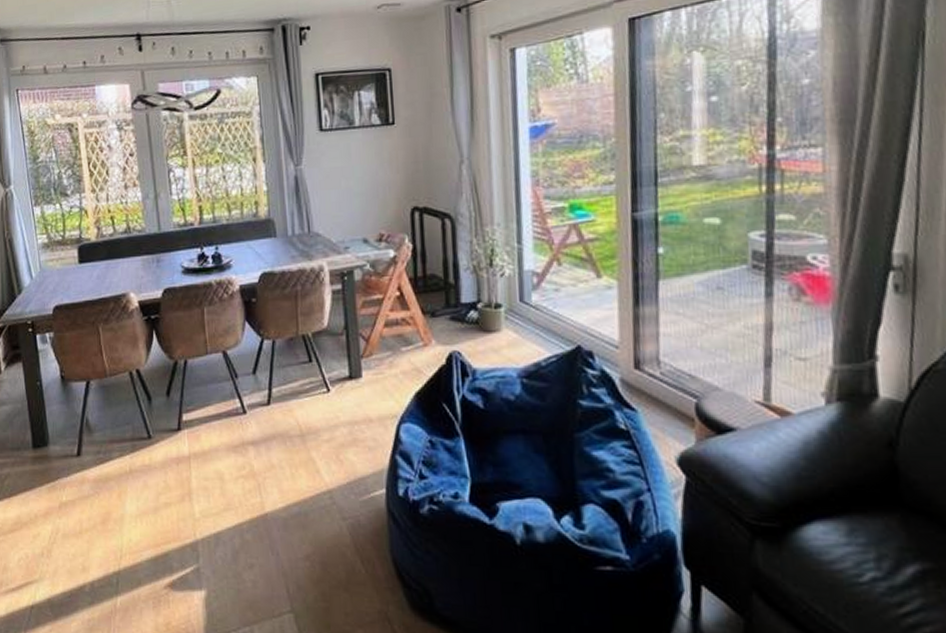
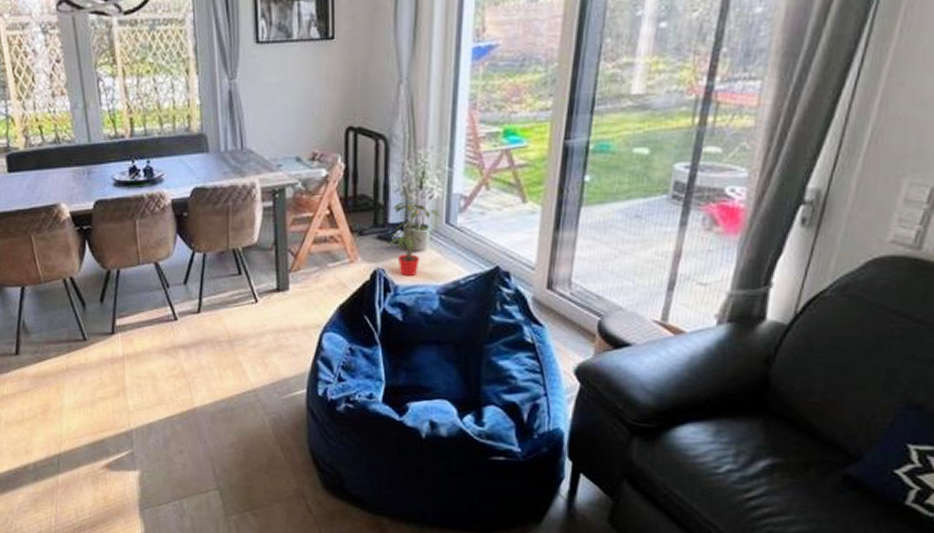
potted plant: none [462,281,516,360] -> present [388,202,442,277]

